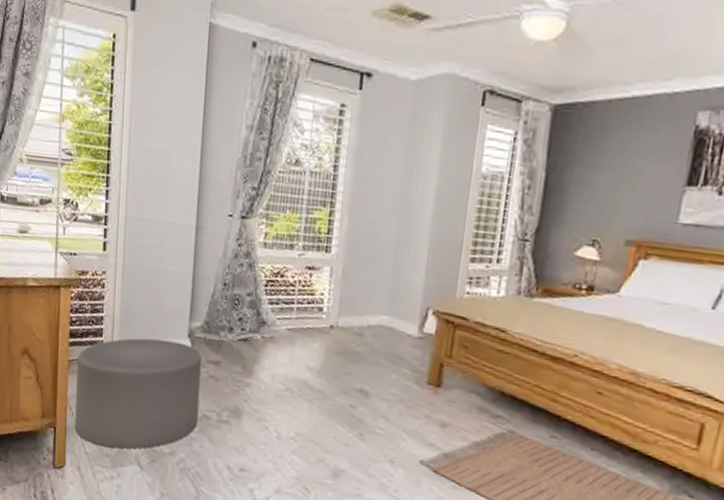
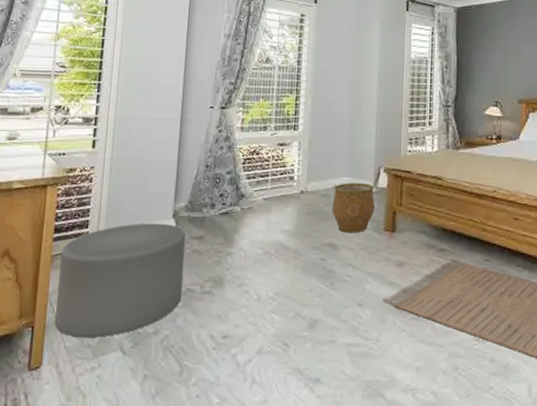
basket: none [365,322,419,383] -> present [332,183,375,233]

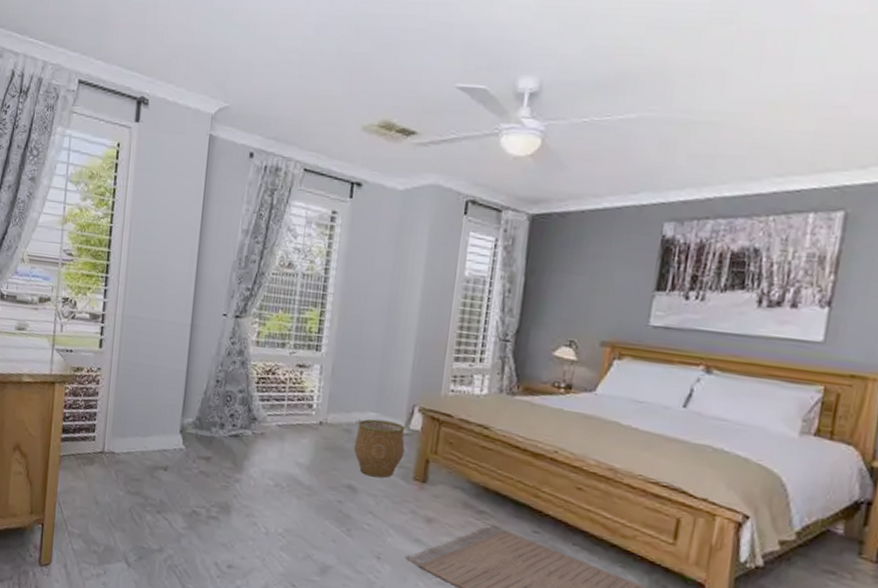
pouf: present [54,223,186,338] -> none [62,434,193,546]

